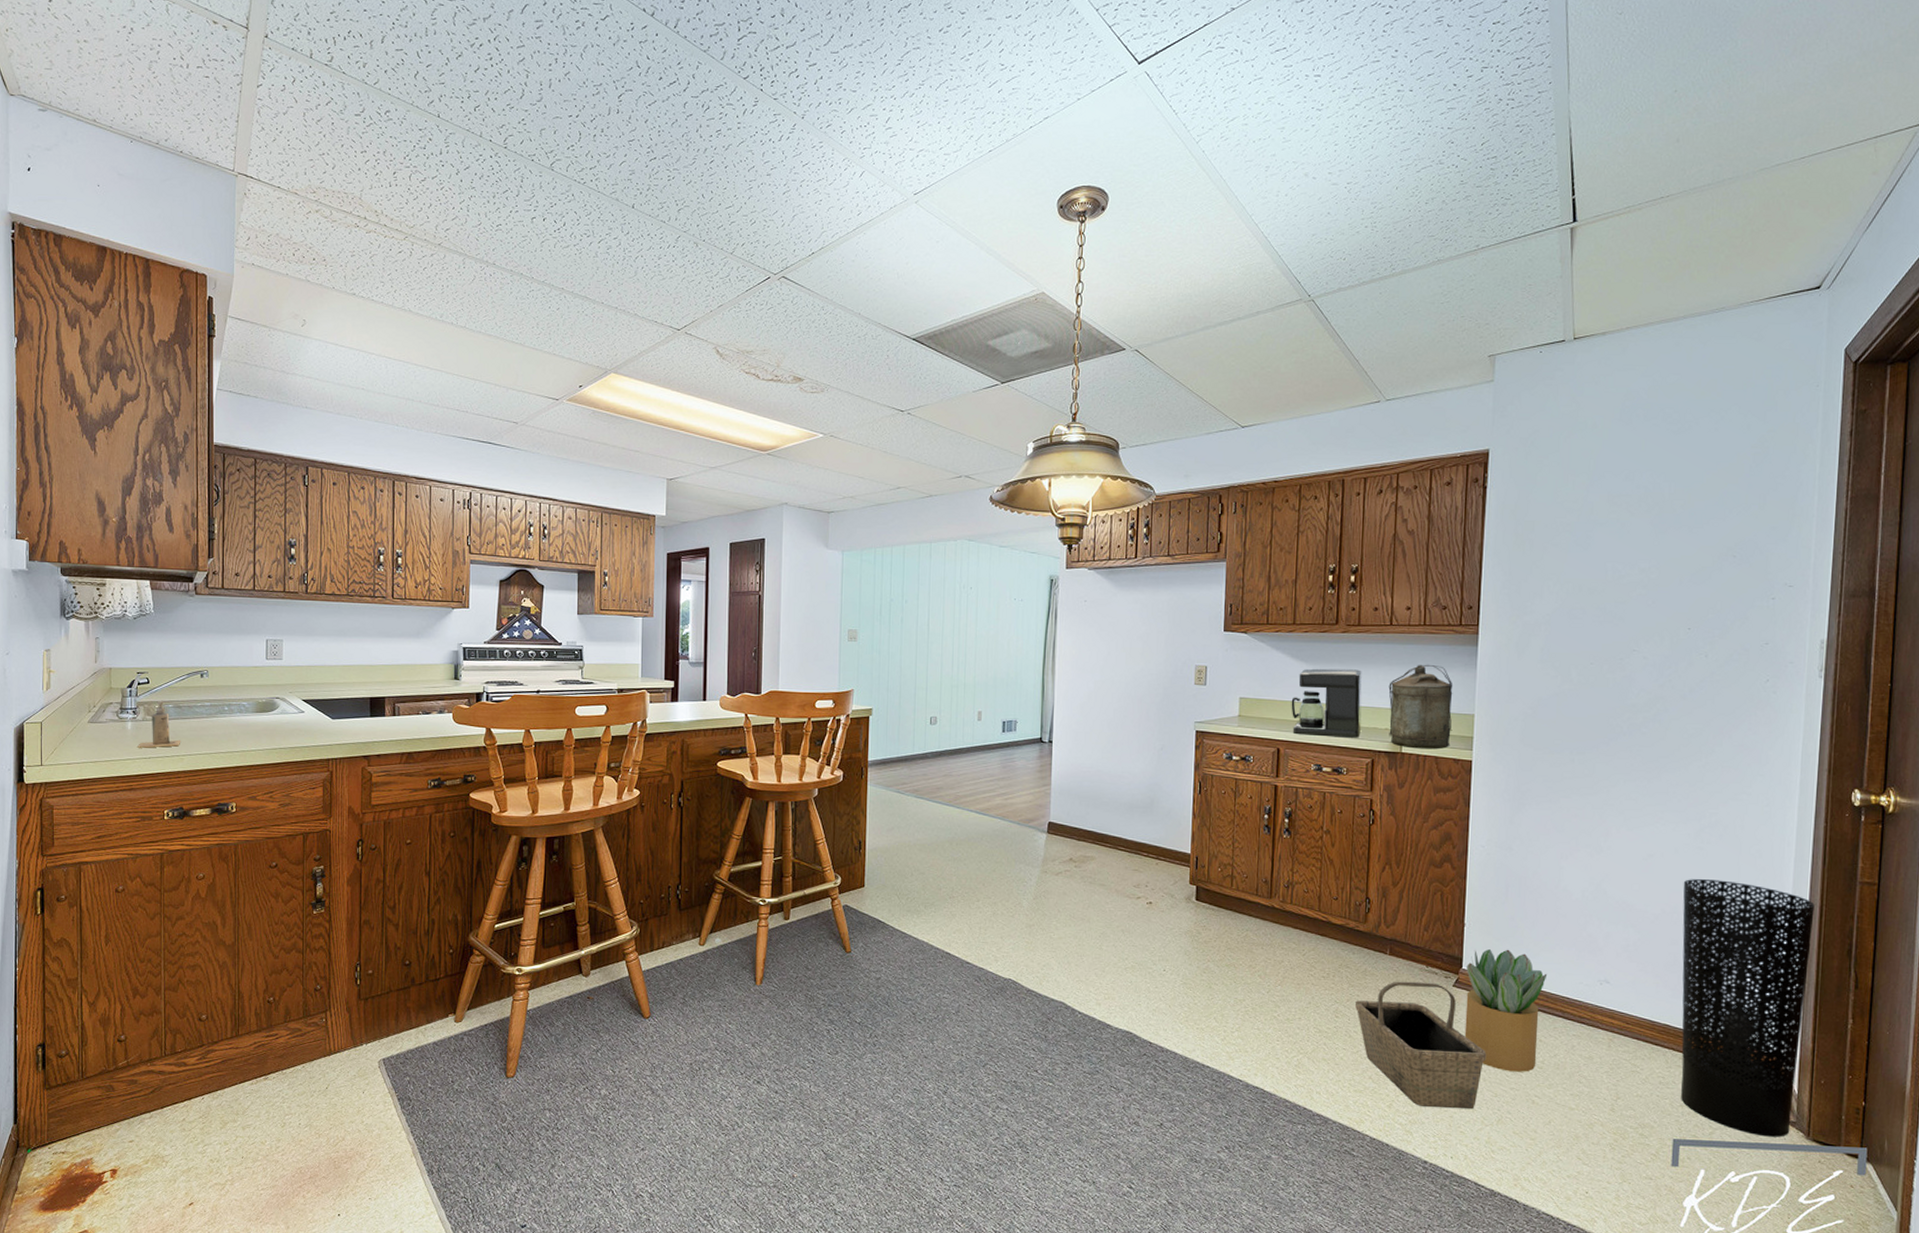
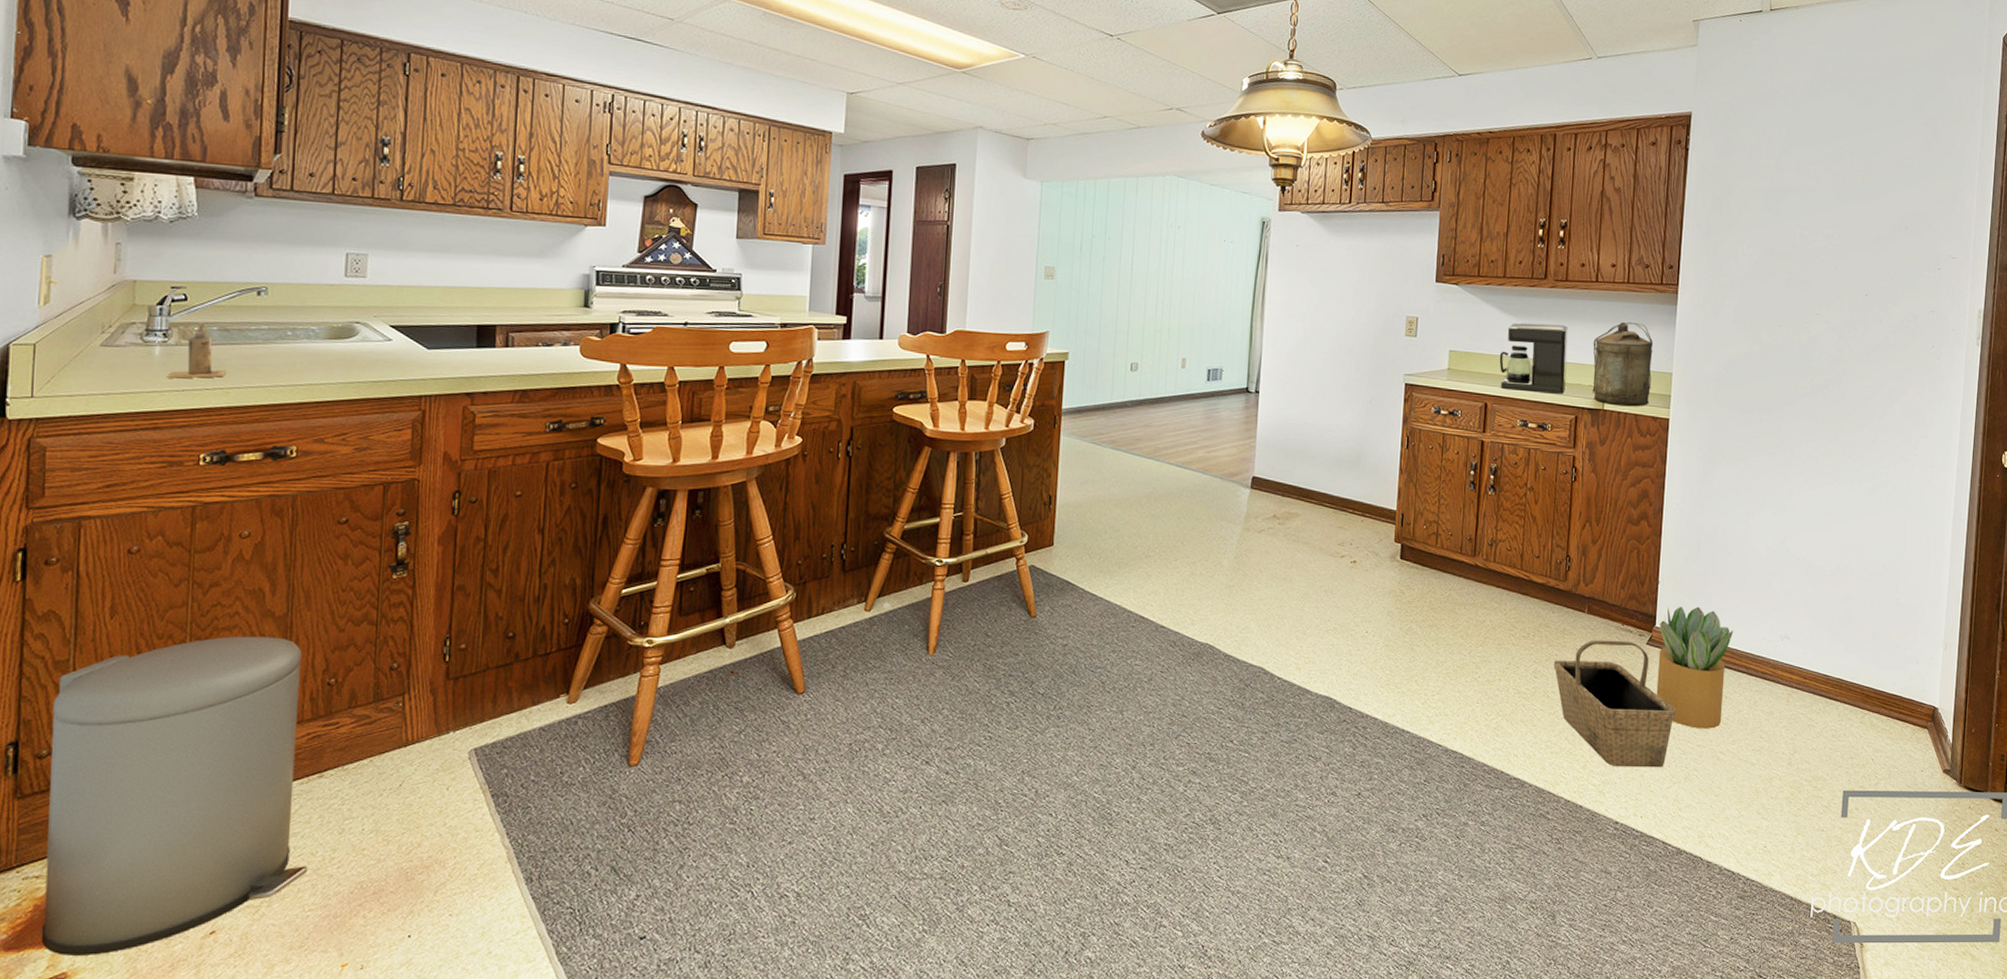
pedal bin: none [68,960,260,1218] -> present [41,636,308,955]
umbrella stand: present [1680,879,1815,1137] -> none [1850,536,1970,785]

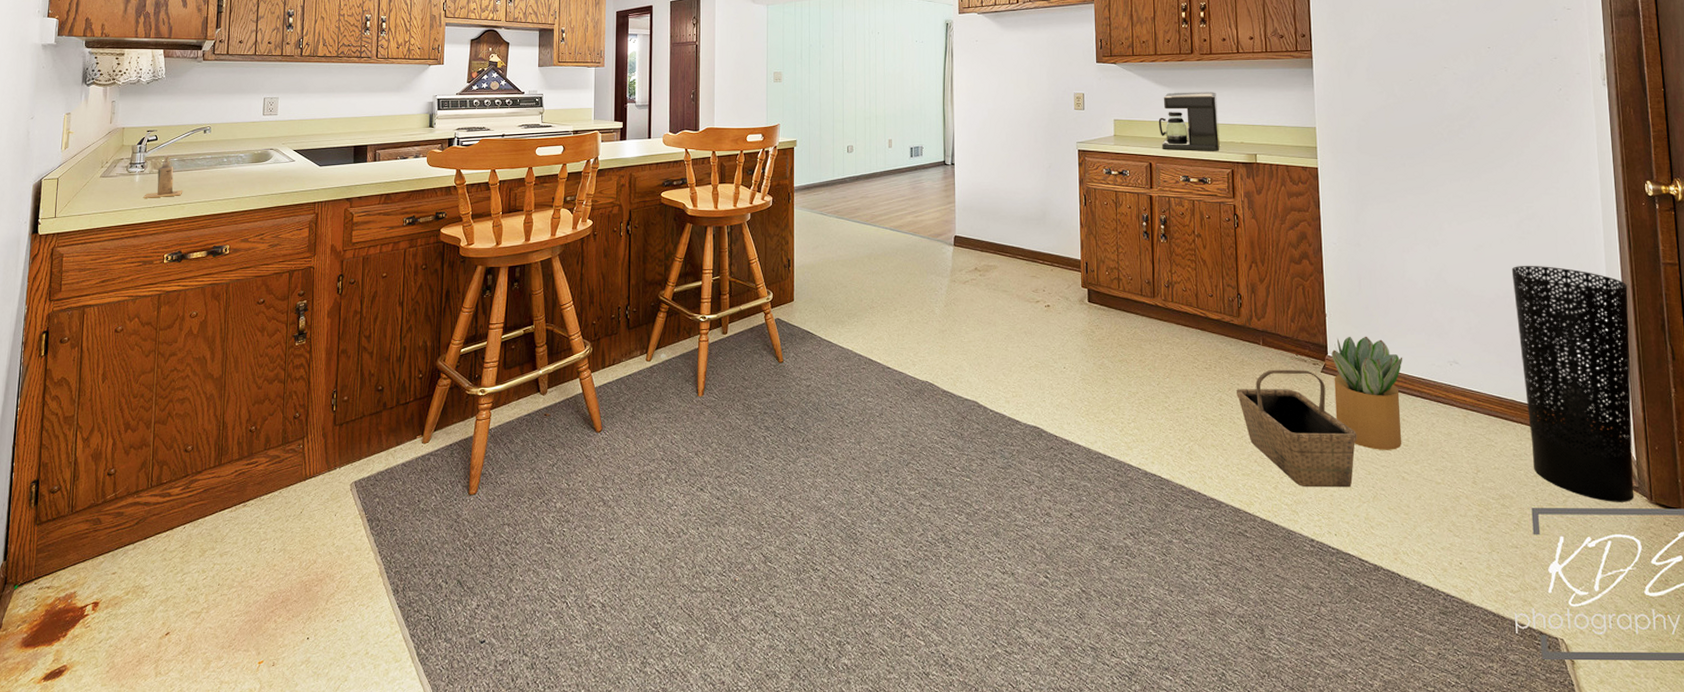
pedal bin: present [41,636,308,955] -> none [50,394,235,651]
canister: present [1592,321,1654,407] -> none [1240,85,1298,159]
umbrella stand: none [1850,536,1970,785] -> present [1511,266,1634,502]

